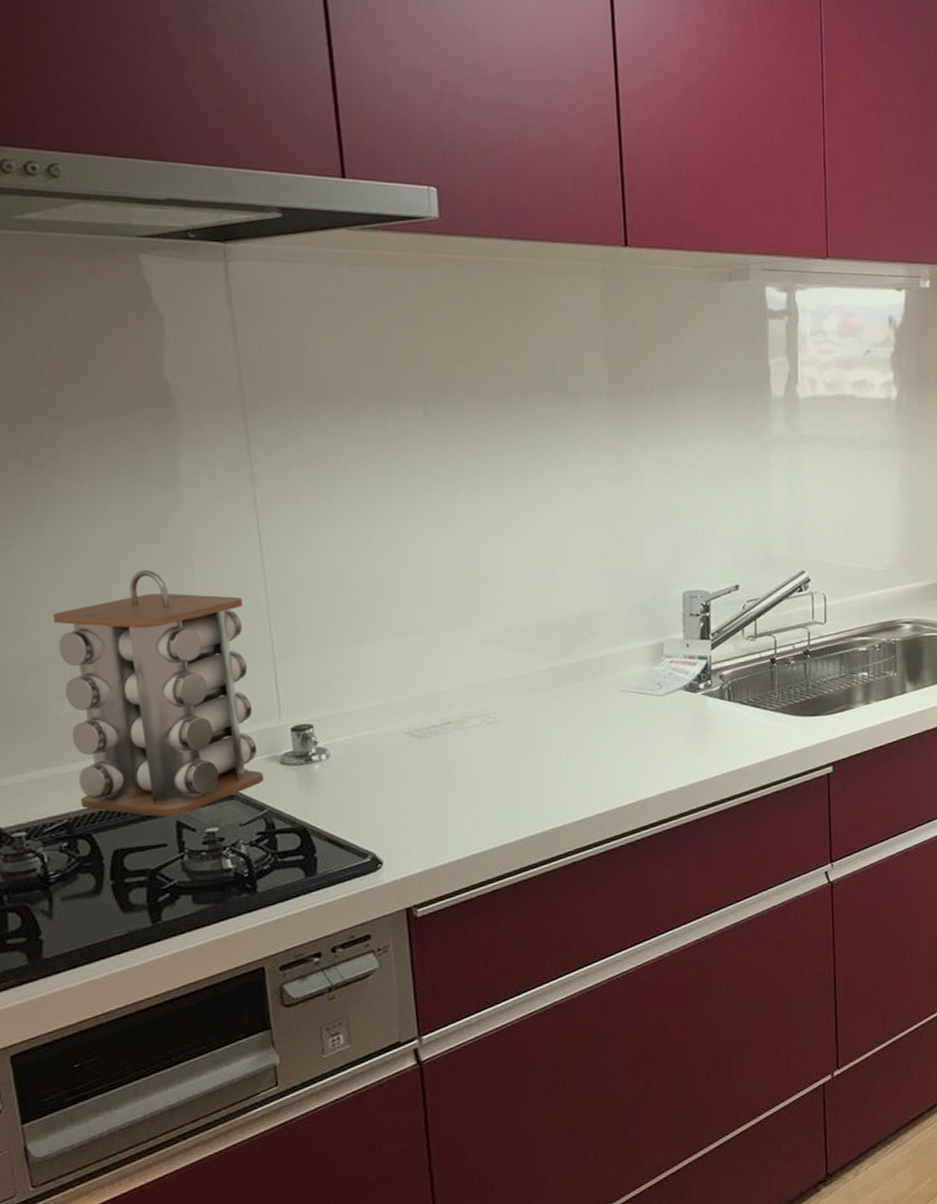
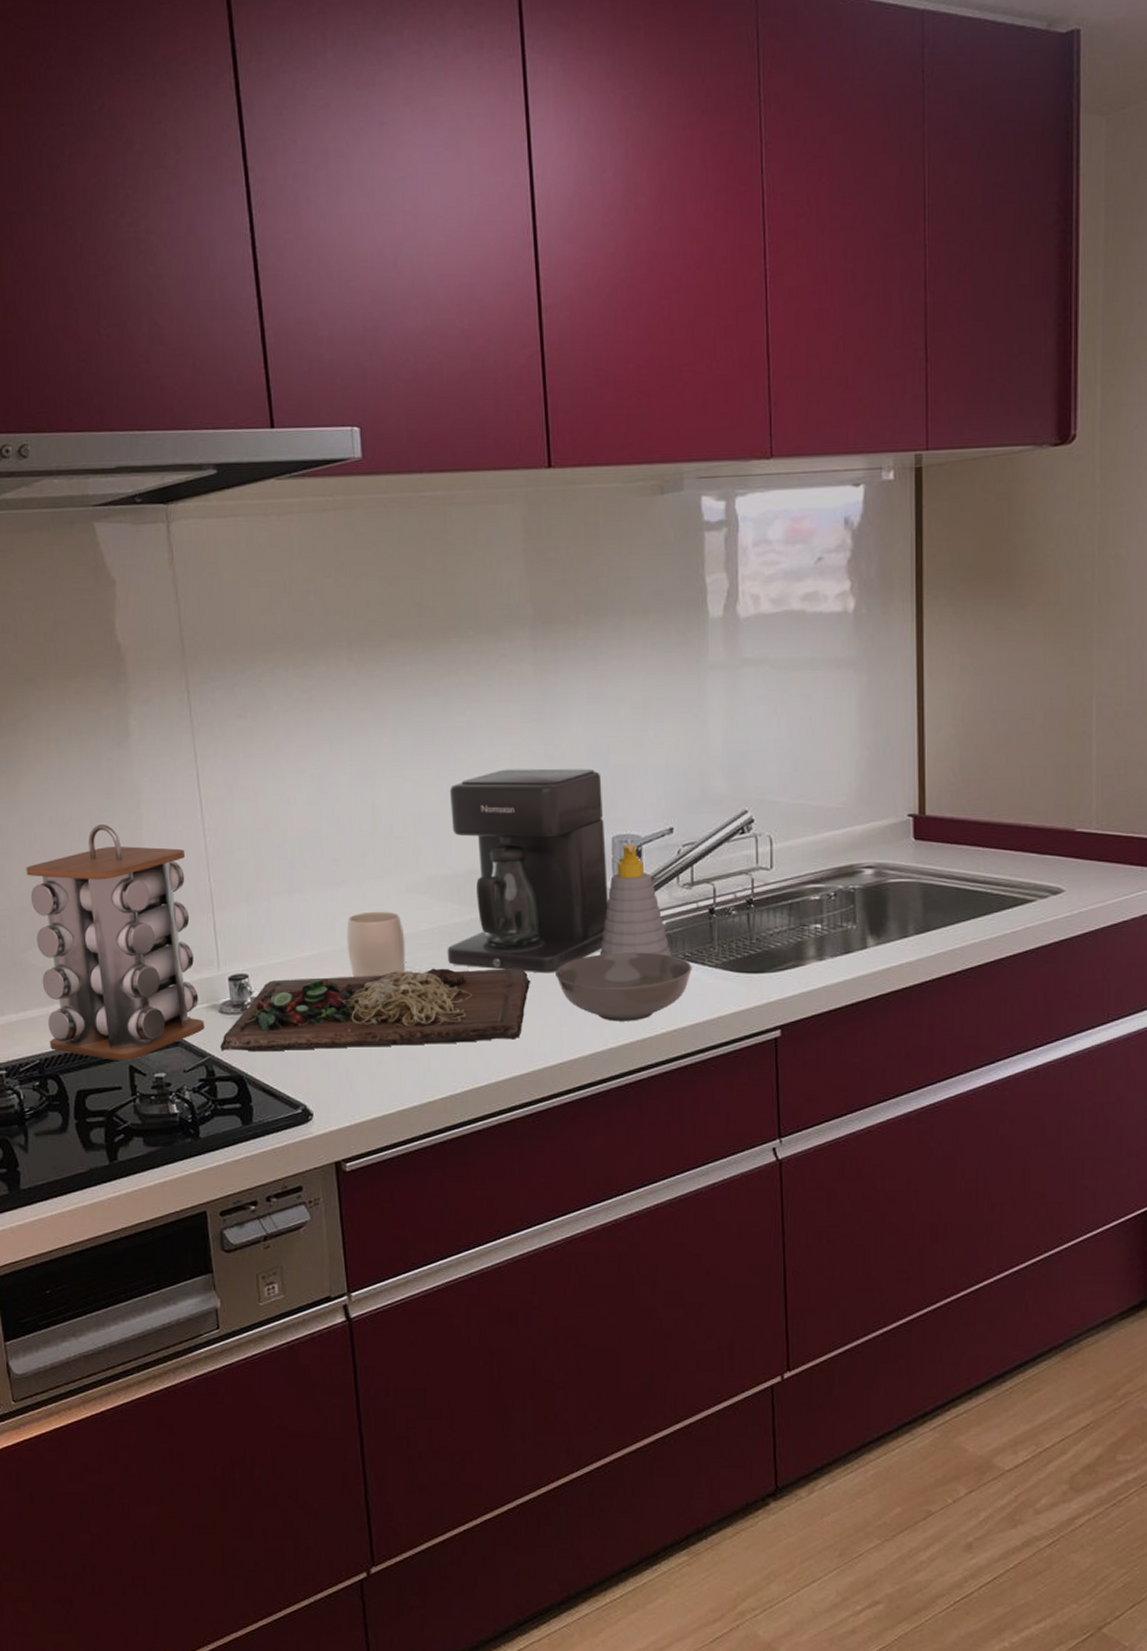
cutting board: none [282,715,606,803] -> present [221,968,531,1052]
mug: none [419,661,481,725] -> present [346,911,406,977]
coffee maker: none [523,527,679,719] -> present [447,768,608,974]
bowl: none [629,698,755,763] -> present [555,952,692,1022]
soap bottle: none [670,599,737,703] -> present [599,844,672,957]

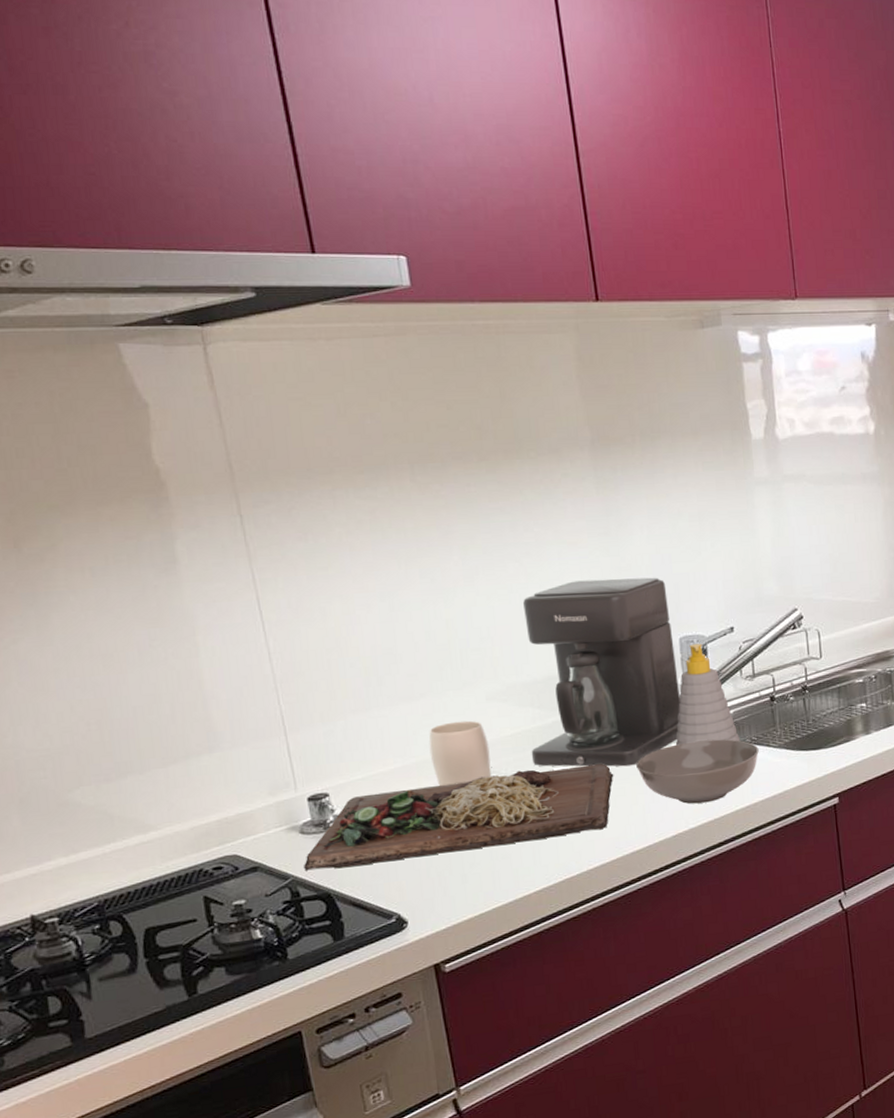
spice rack: present [26,823,205,1060] -> none [65,653,285,894]

